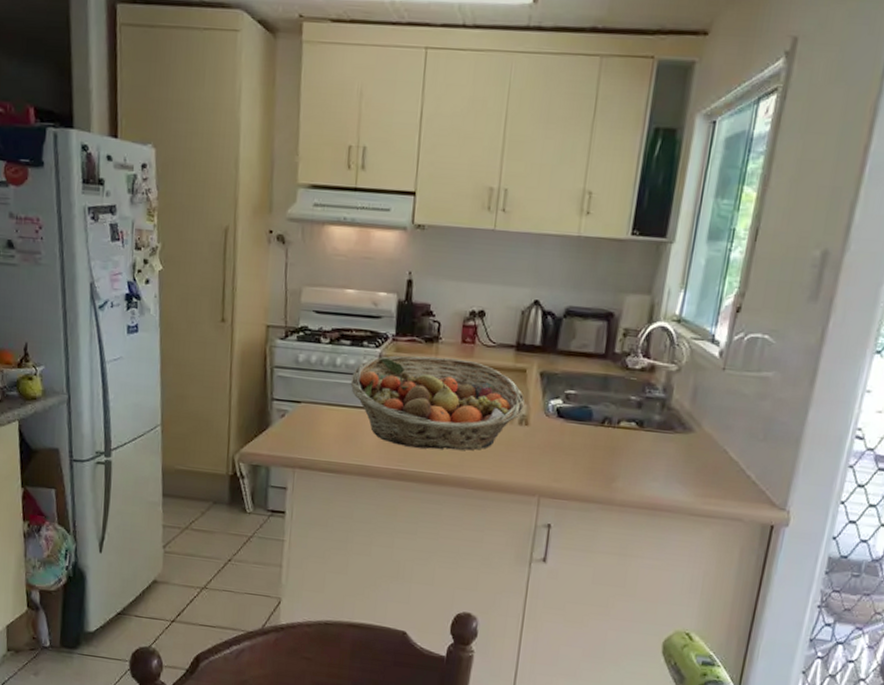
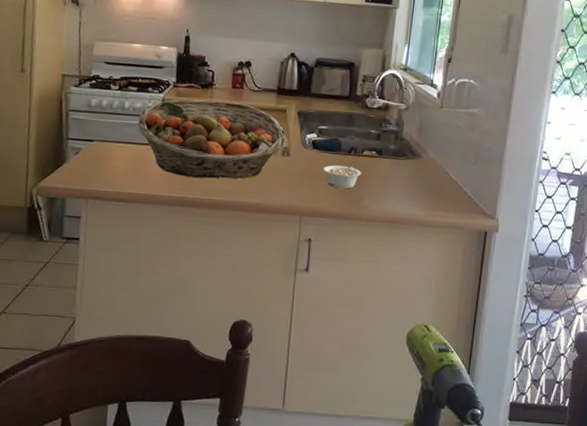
legume: none [568,435,617,467] -> present [323,163,362,189]

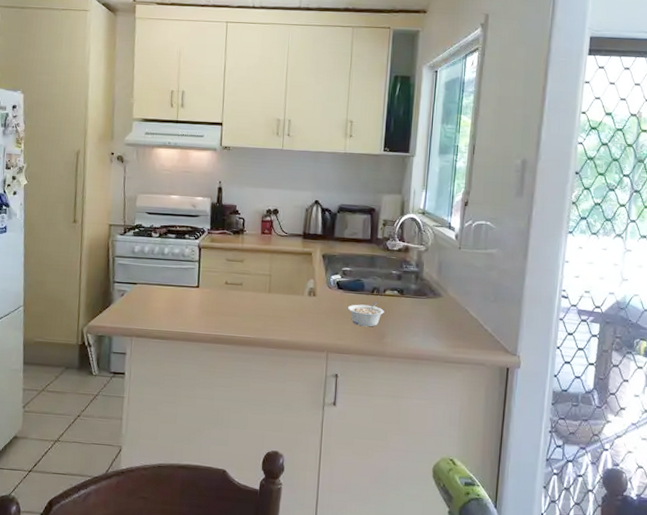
fruit basket: present [137,99,287,178] -> none [175,245,313,318]

